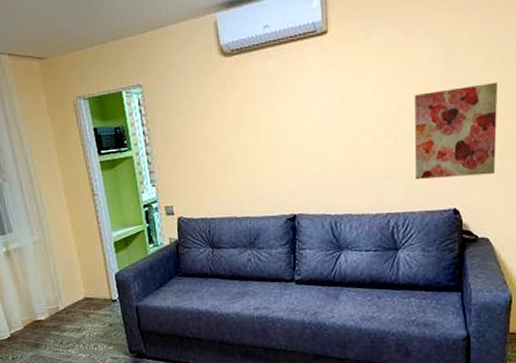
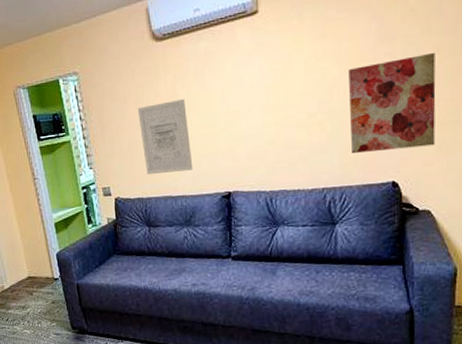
wall art: none [203,118,259,194] -> present [137,99,193,174]

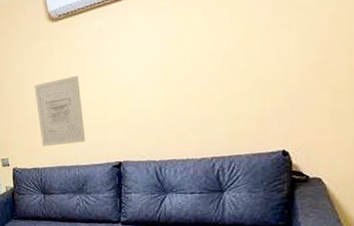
wall art: present [349,52,436,153] -> none [241,21,332,123]

